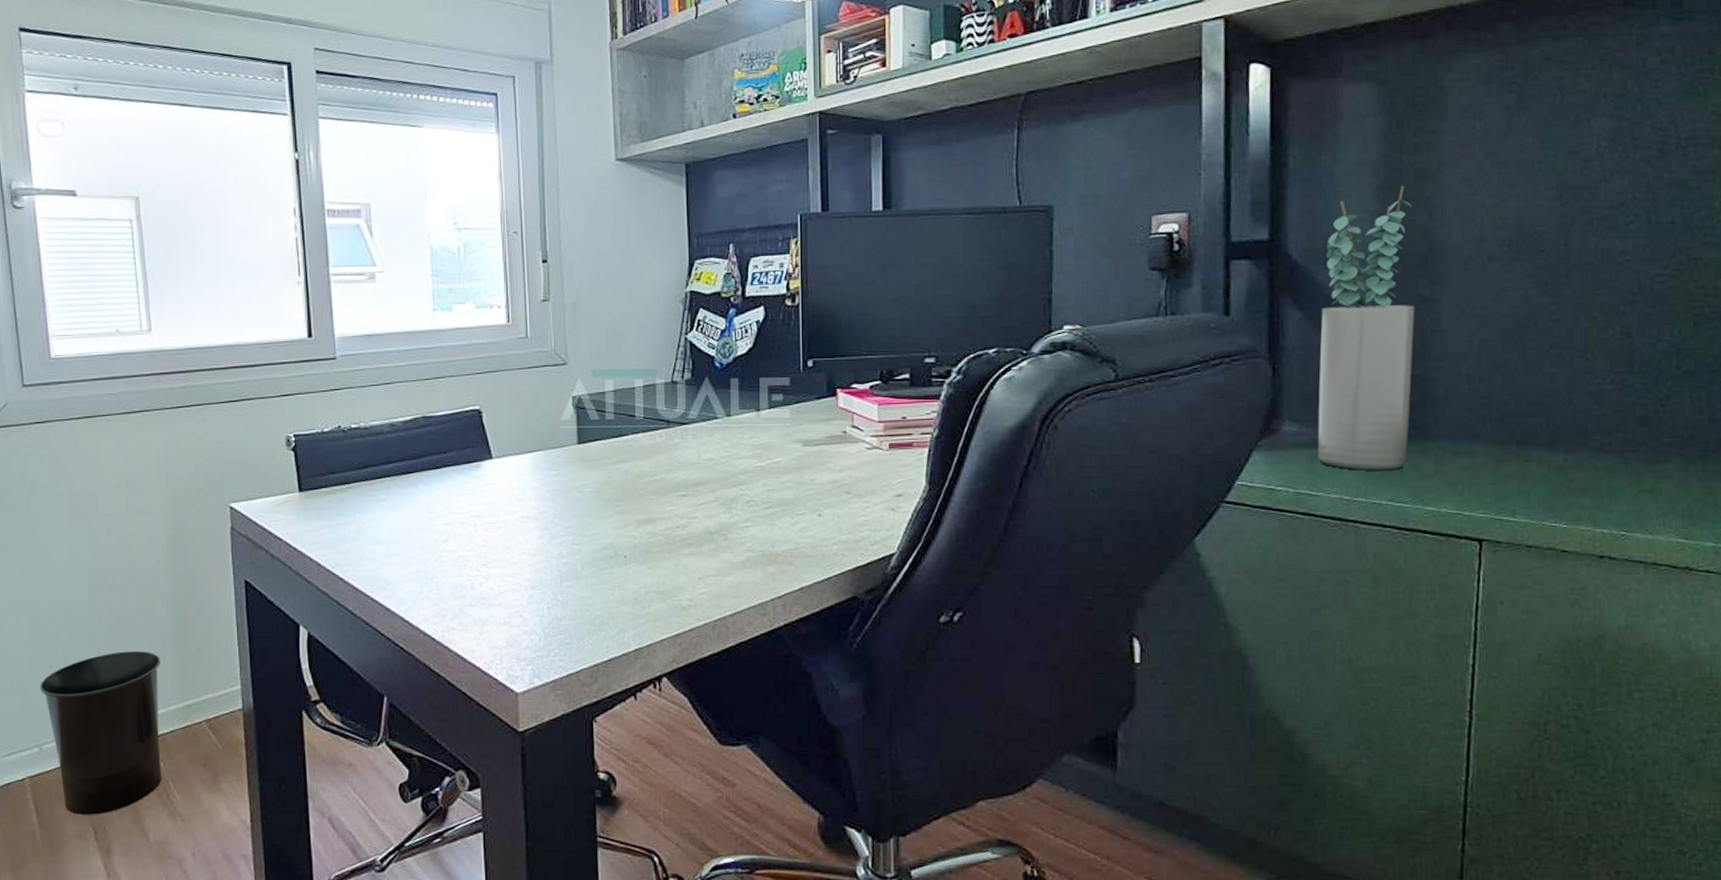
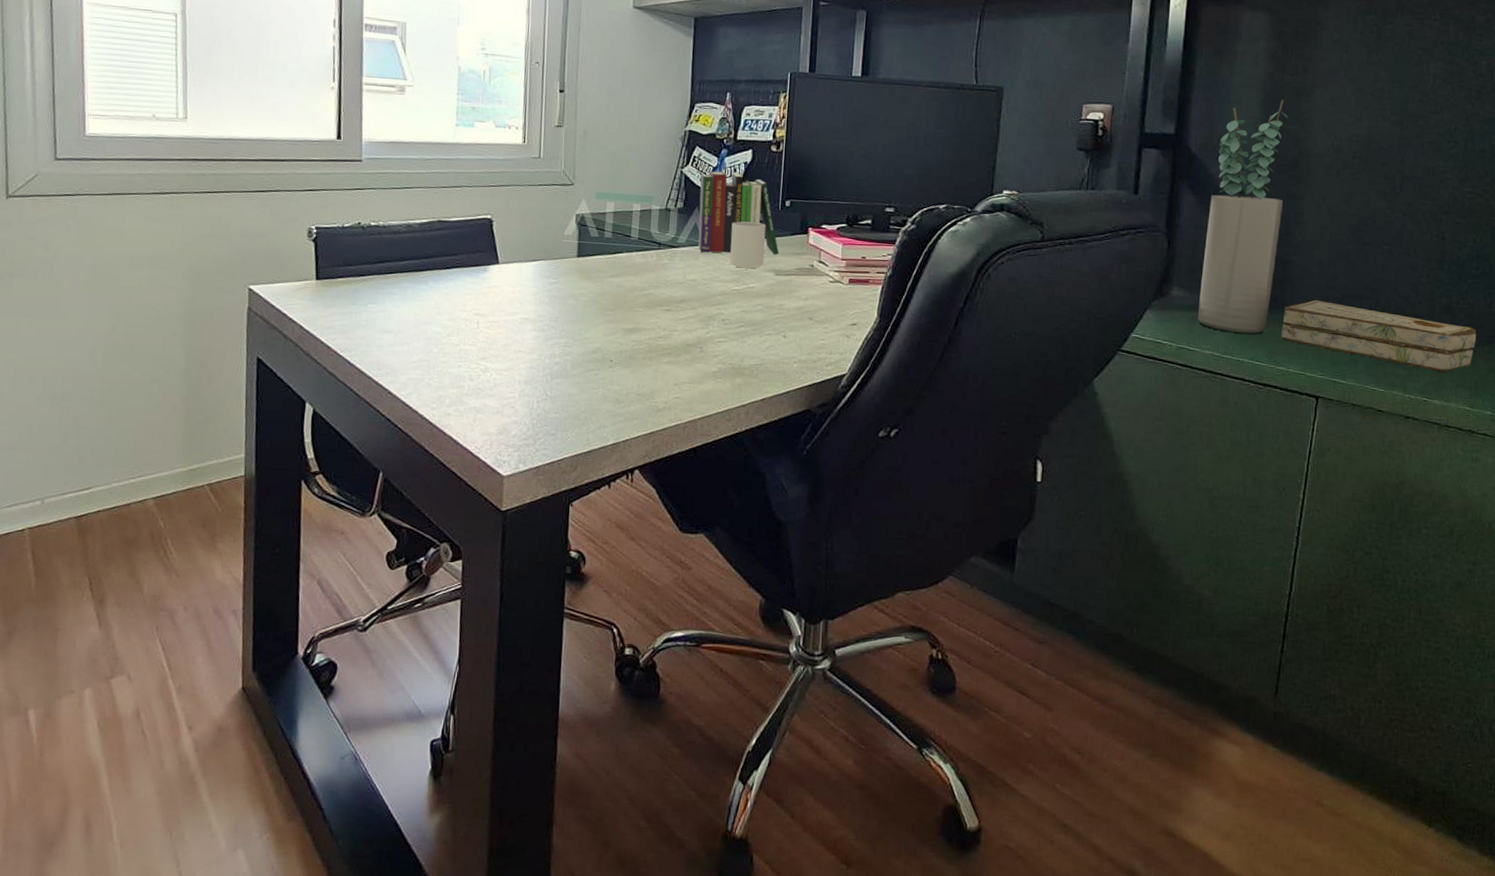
waste bin: present [40,651,162,815] -> none [47,415,169,567]
books: none [708,333,804,427] -> present [697,170,779,256]
cup: none [748,388,788,442] -> present [730,221,766,269]
decorative box: none [1427,422,1685,500] -> present [1281,299,1477,373]

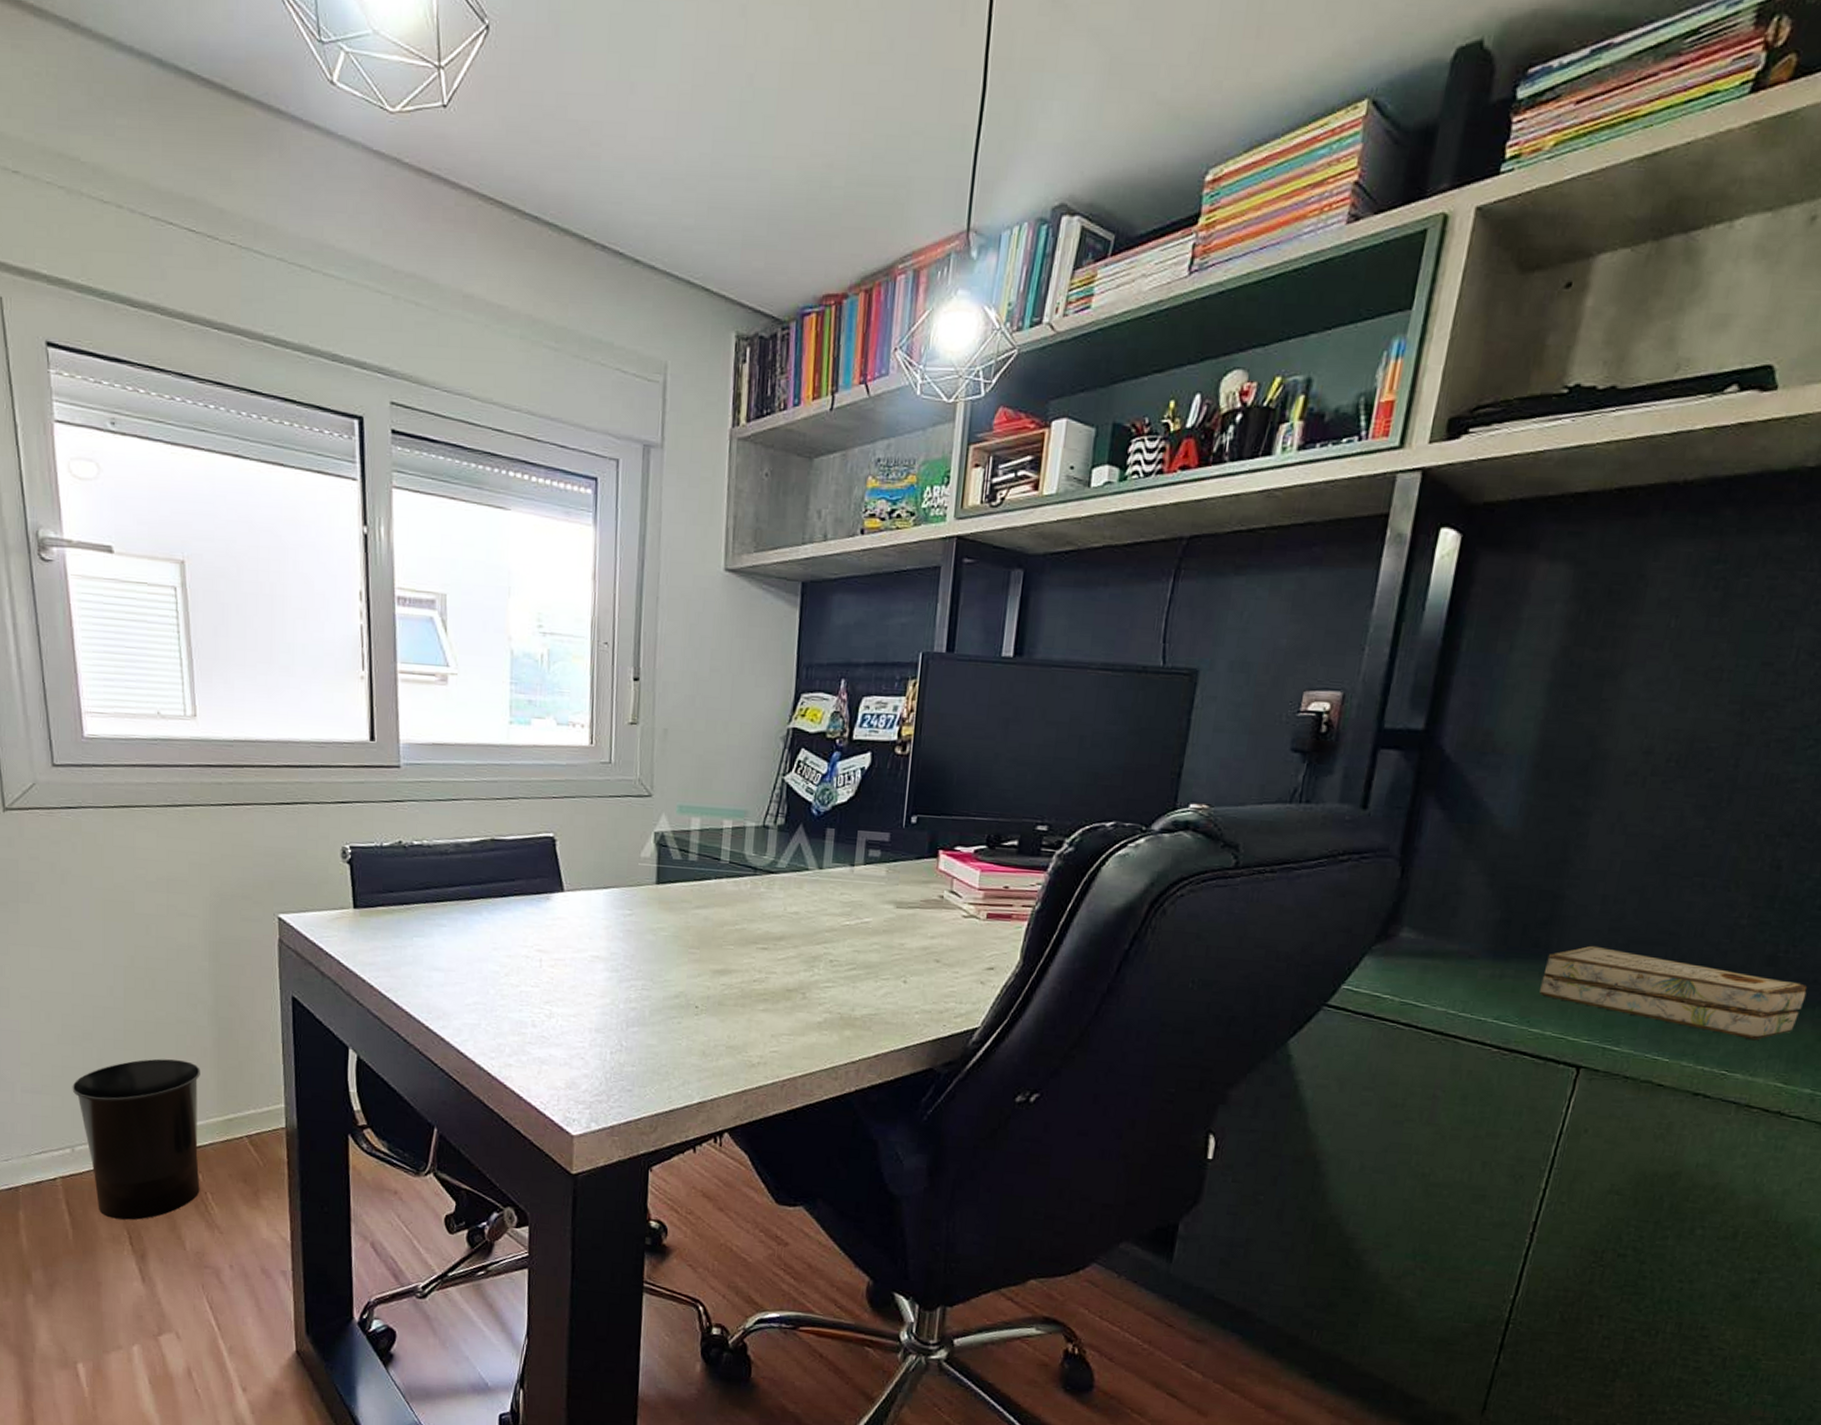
waste bin: none [47,415,169,567] -> present [72,1058,200,1220]
books: present [697,170,779,256] -> none [801,778,901,884]
cup: present [730,221,766,269] -> none [840,841,887,900]
vase: present [1197,99,1289,335] -> none [1430,683,1584,989]

